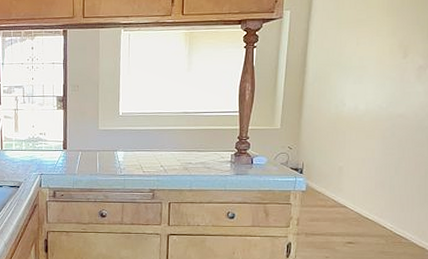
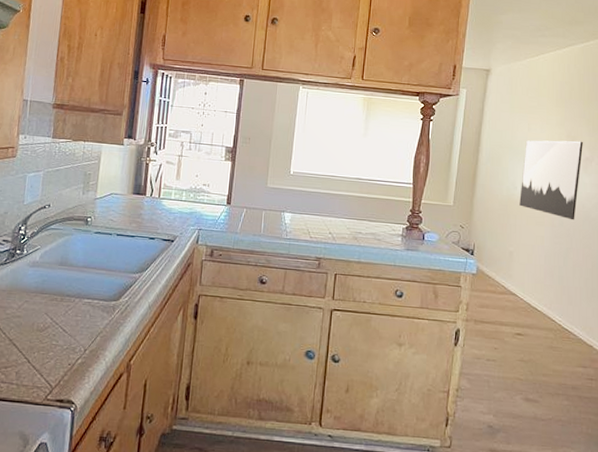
wall art: none [348,49,416,131] -> present [519,140,583,220]

